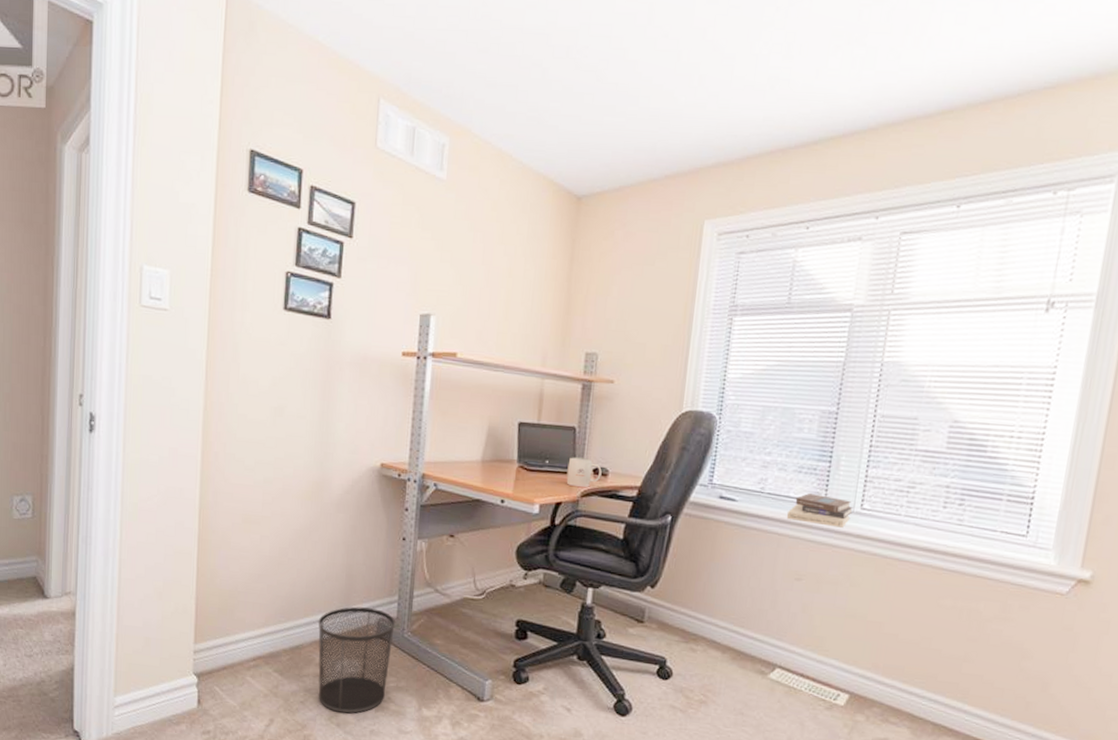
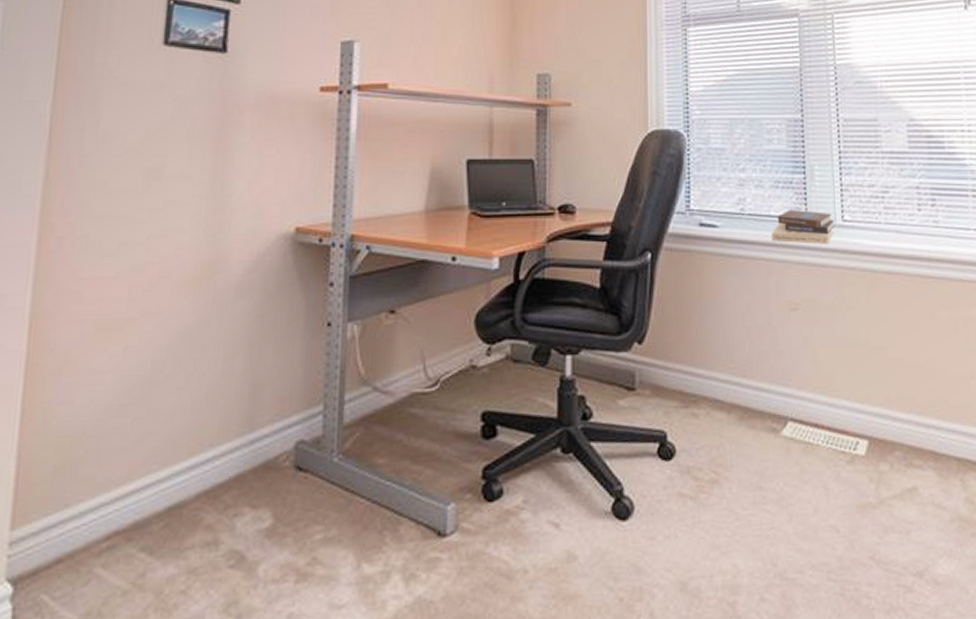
waste bin: present [318,606,395,714] -> none [208,428,320,597]
mug: present [566,457,602,488] -> none [528,195,568,231]

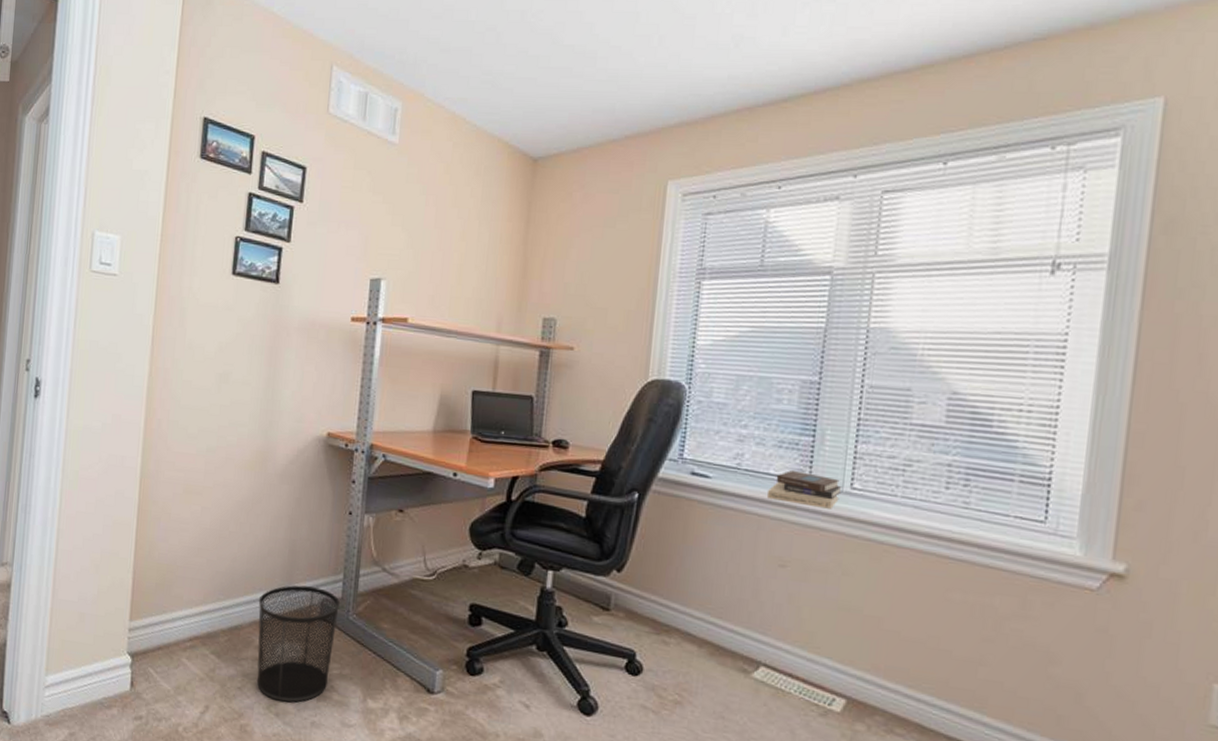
waste bin: none [208,428,320,597] -> present [256,585,340,703]

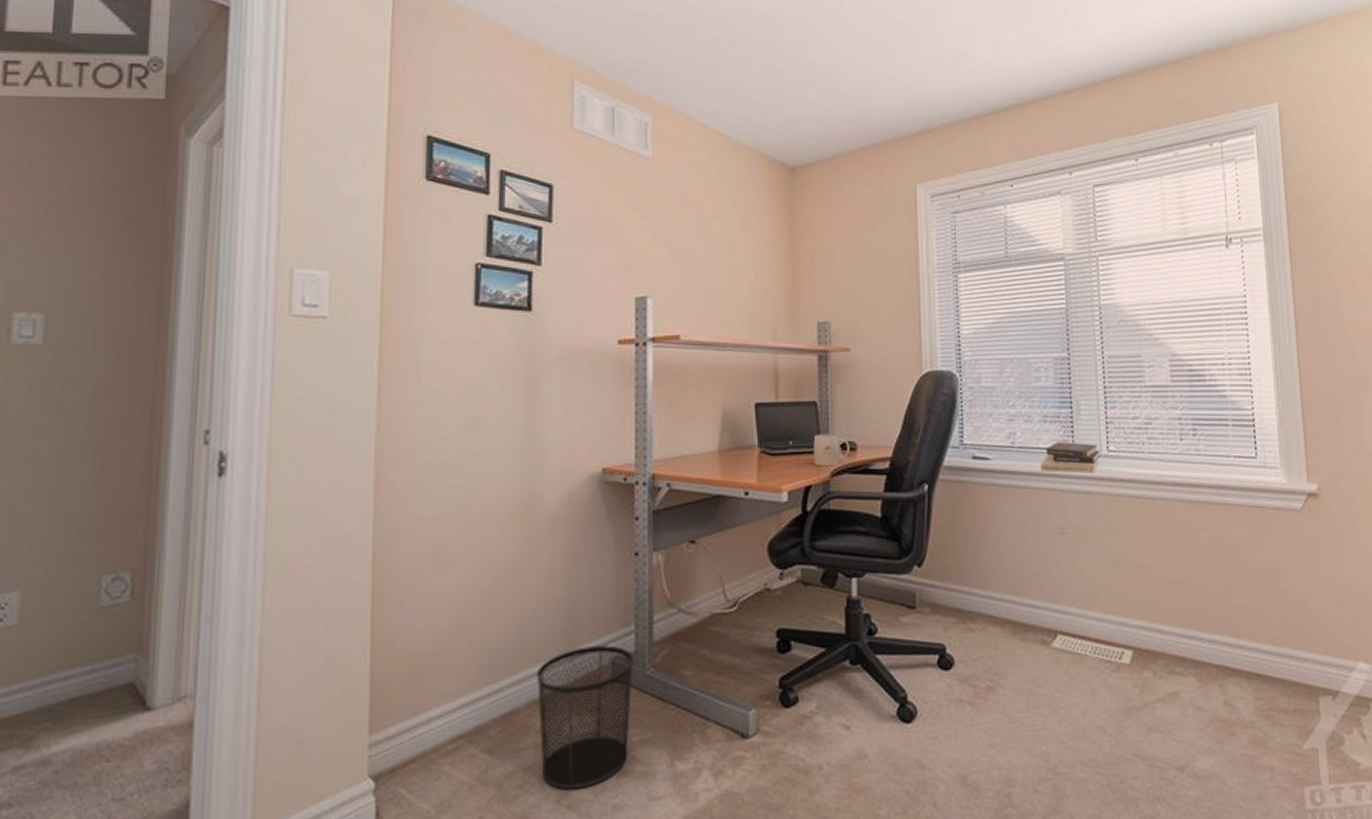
mug: none [523,428,562,462] -> present [813,434,850,467]

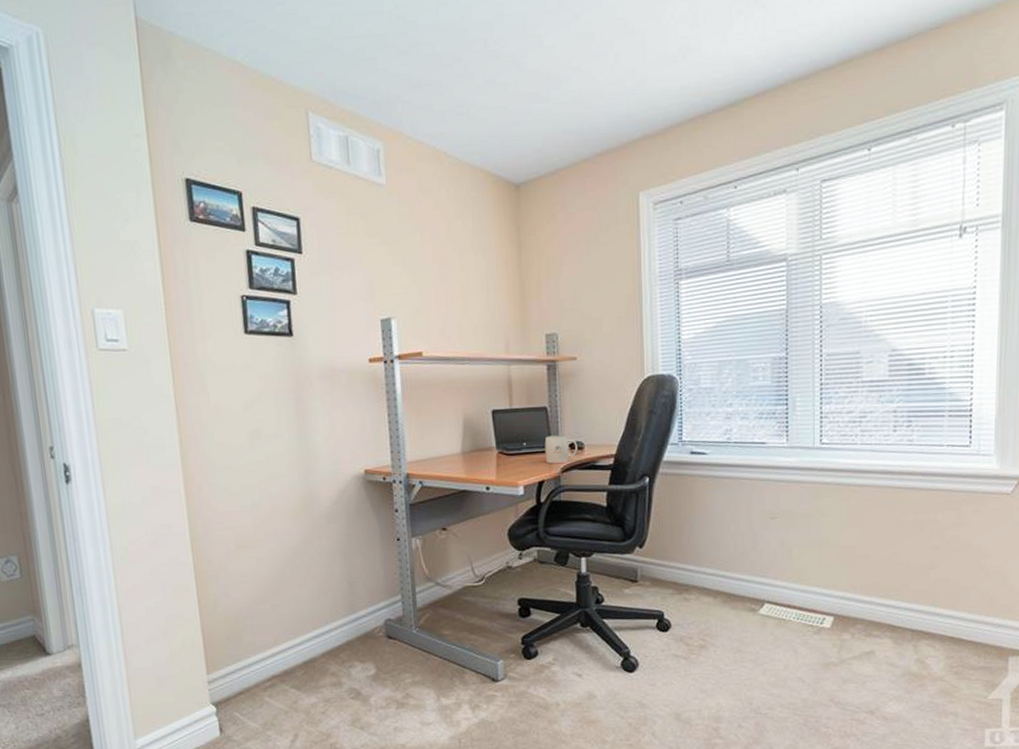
waste bin: present [536,645,633,790] -> none [326,611,403,716]
books: present [1040,441,1101,474] -> none [754,436,814,465]

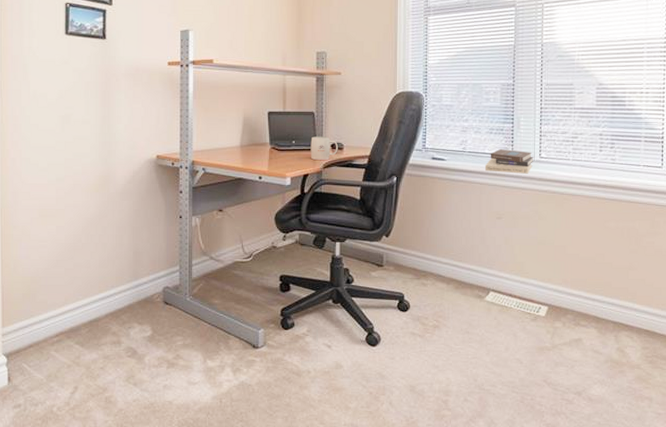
books: none [754,436,814,465] -> present [484,148,534,174]

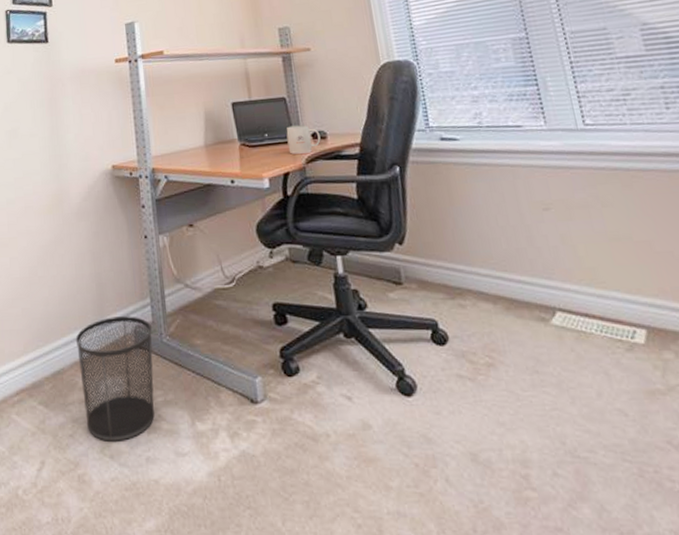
waste bin: none [111,279,178,373] -> present [75,316,155,442]
books: present [484,148,534,174] -> none [511,118,577,149]

